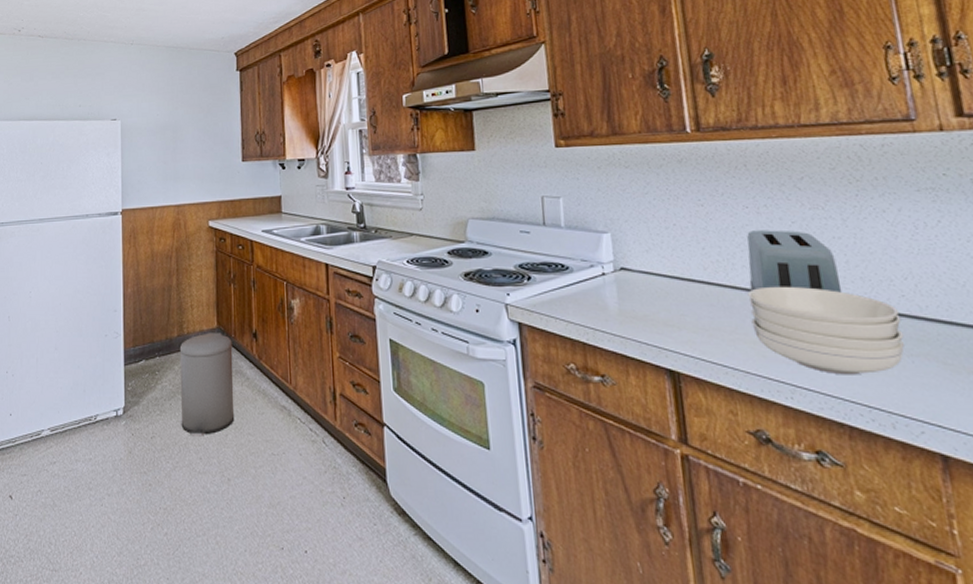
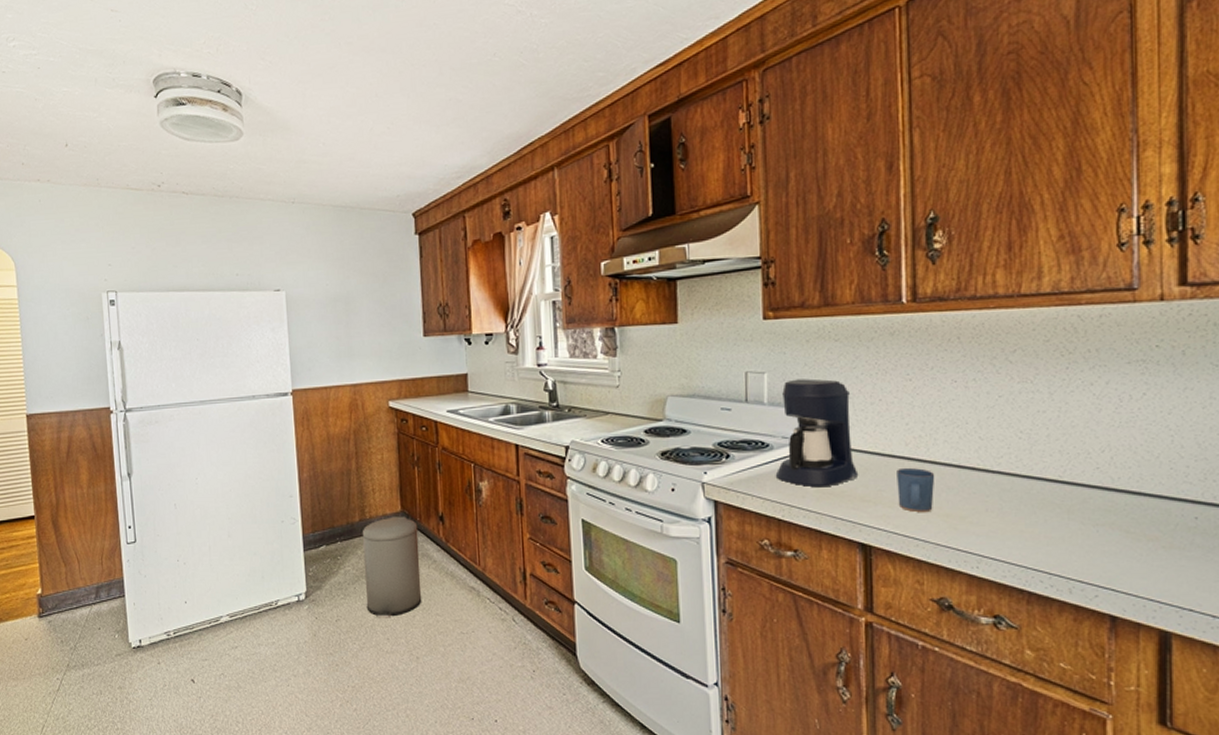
coffee maker: none [577,203,660,311] -> present [775,378,859,488]
mug: none [698,292,739,339] -> present [897,467,935,513]
toaster: present [747,230,843,293] -> none [949,404,1040,466]
bowl: present [747,286,904,375] -> none [946,460,1093,545]

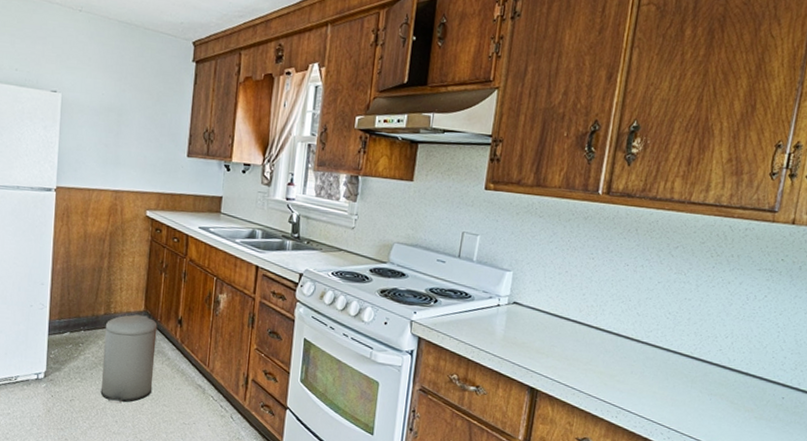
coffee maker: present [775,378,859,488] -> none [472,244,544,338]
mug: present [897,467,935,513] -> none [565,329,598,369]

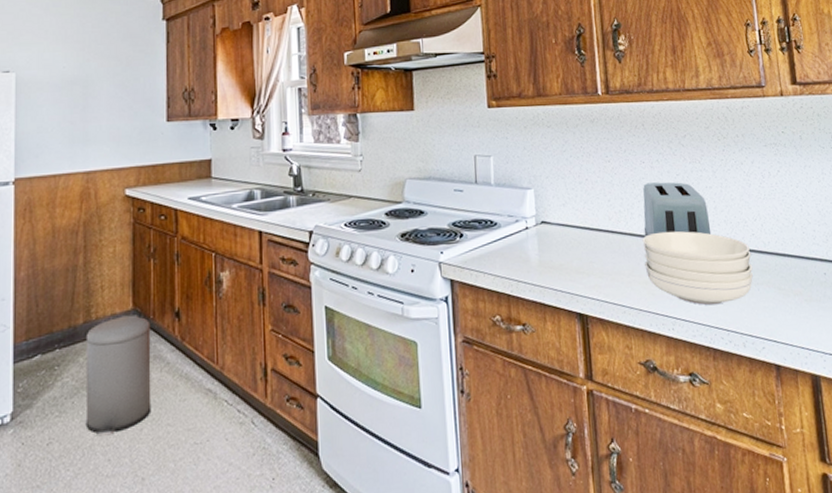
bowl: none [603,331,714,405] -> present [642,231,753,306]
toaster: none [610,285,682,342] -> present [643,182,712,237]

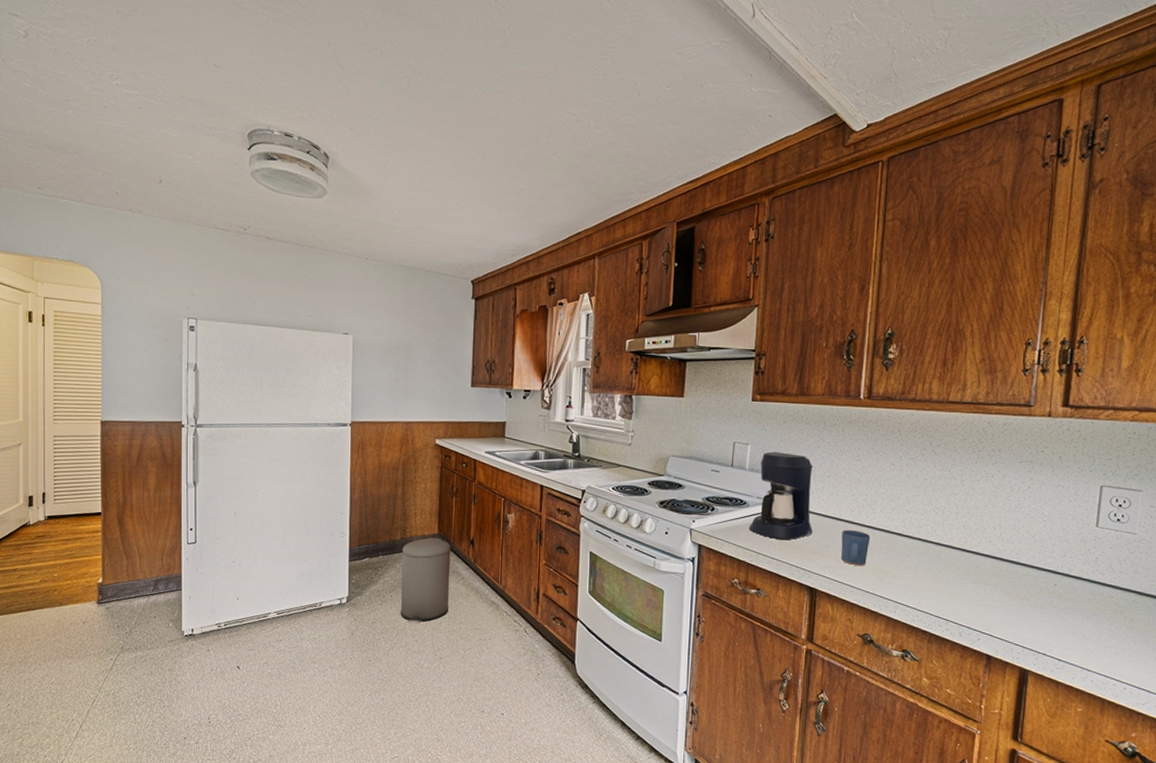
coffee maker: none [503,161,573,262] -> present [748,452,813,540]
mug: none [603,240,635,281] -> present [841,529,871,566]
bowl: present [642,231,753,306] -> none [878,528,985,597]
toaster: present [643,182,712,237] -> none [882,483,949,536]

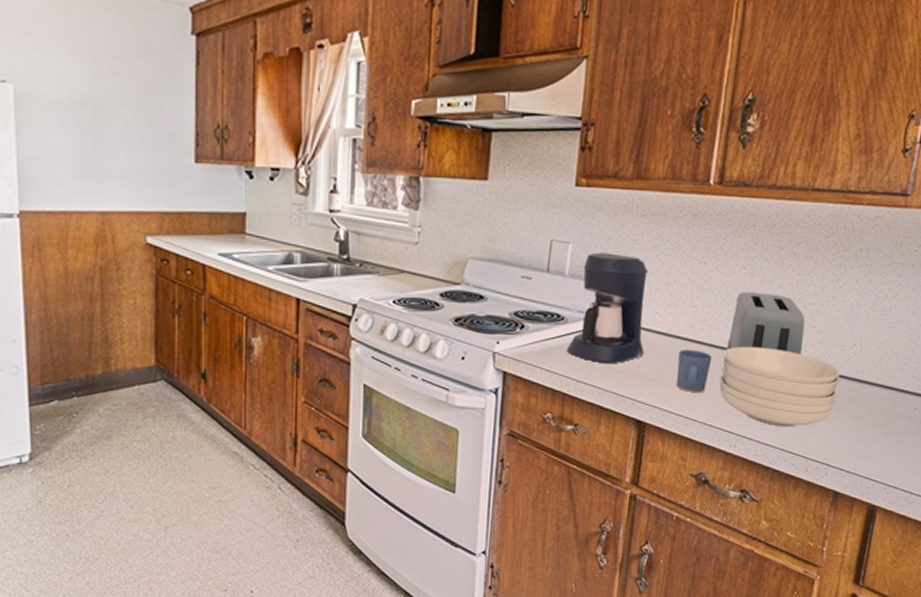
pedal bin: present [400,537,451,623] -> none [105,371,175,484]
bowl: none [878,528,985,597] -> present [719,346,841,427]
toaster: none [882,483,949,536] -> present [726,292,806,355]

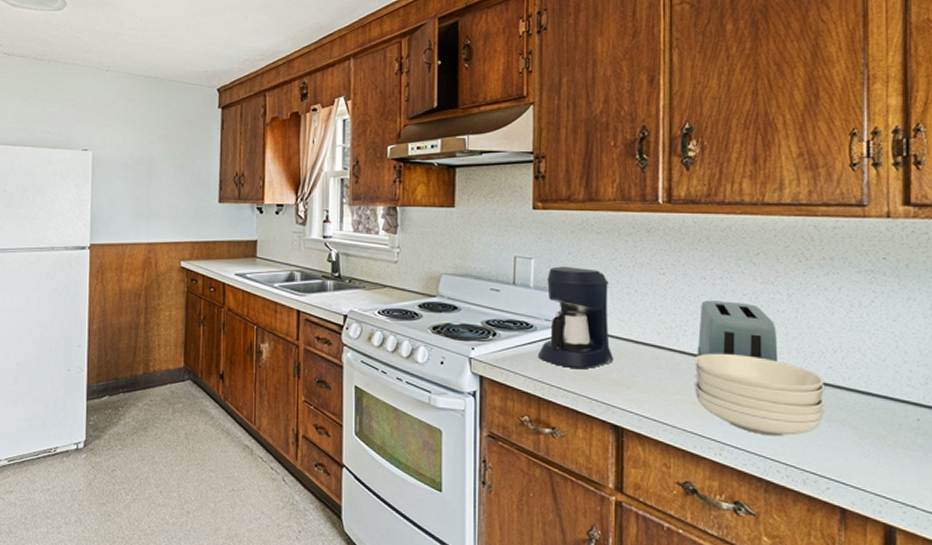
mug: present [676,349,713,393] -> none [649,355,684,399]

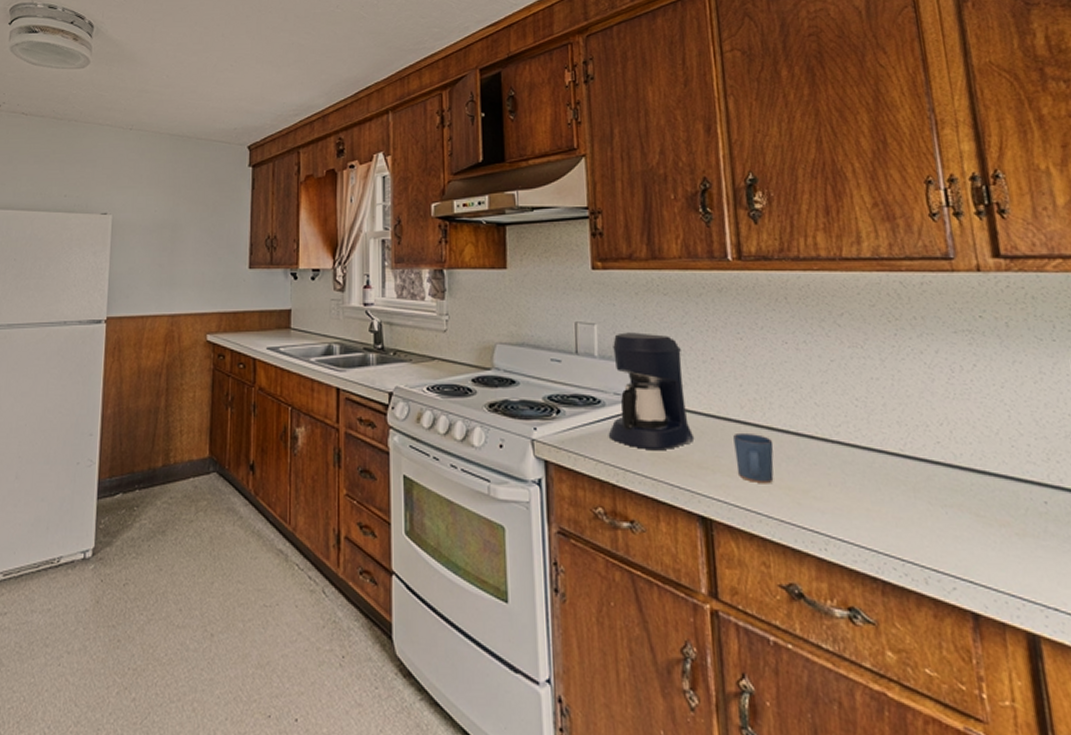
mug: none [649,355,684,399] -> present [733,432,774,484]
bowl: present [694,353,826,436] -> none [784,428,939,526]
toaster: present [697,300,778,362] -> none [785,368,879,437]

